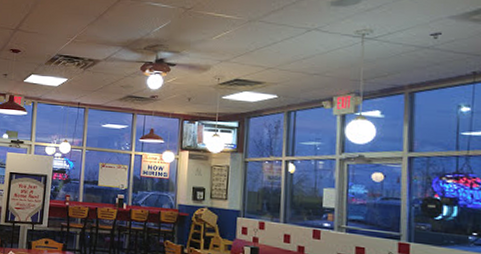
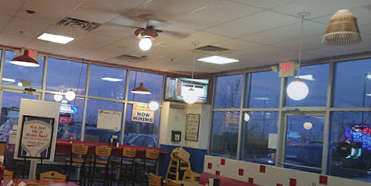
lamp shade: none [391,23,451,72] -> present [321,9,363,47]

